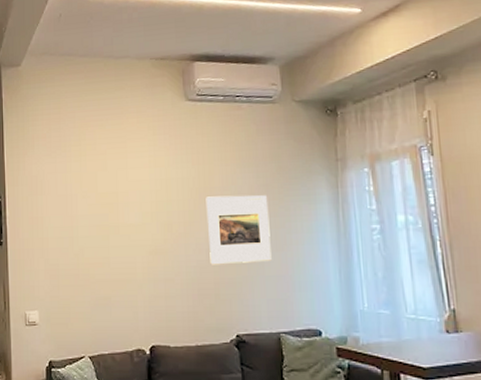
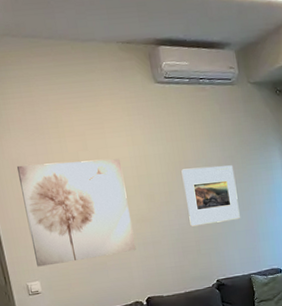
wall art: none [34,181,145,295] -> present [16,159,136,267]

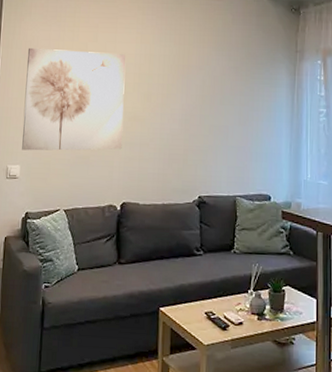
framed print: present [181,165,240,227] -> none [182,73,236,134]

